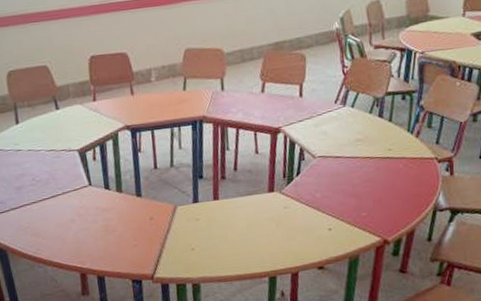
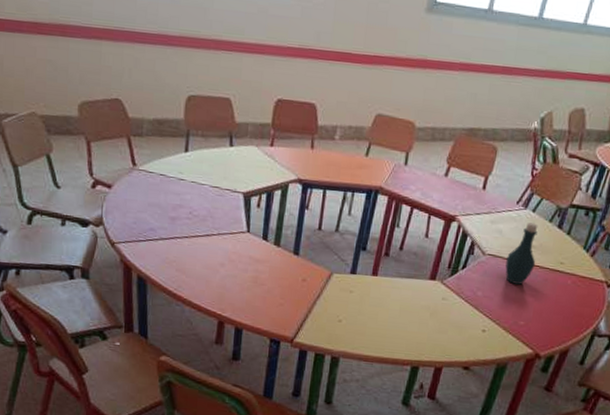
bottle: none [336,118,365,179] -> present [505,222,539,285]

